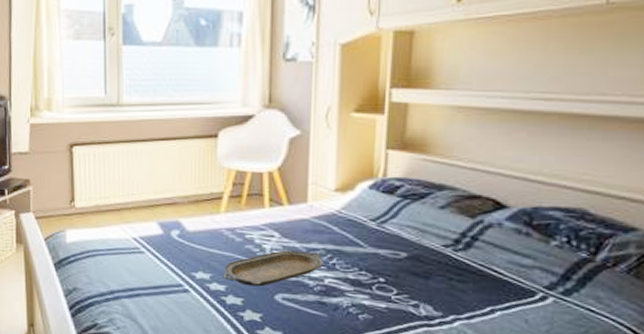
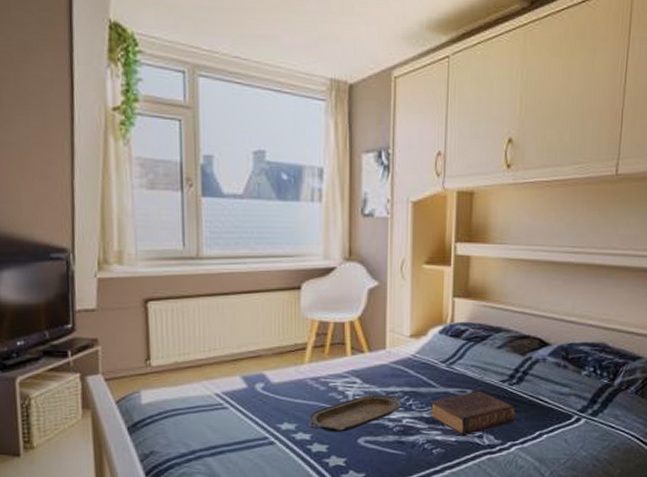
book: none [357,254,461,303] -> present [431,391,516,436]

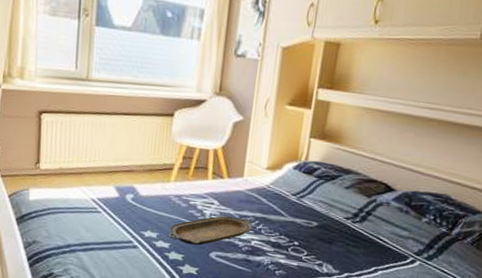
book: present [431,391,516,436] -> none [277,224,356,263]

